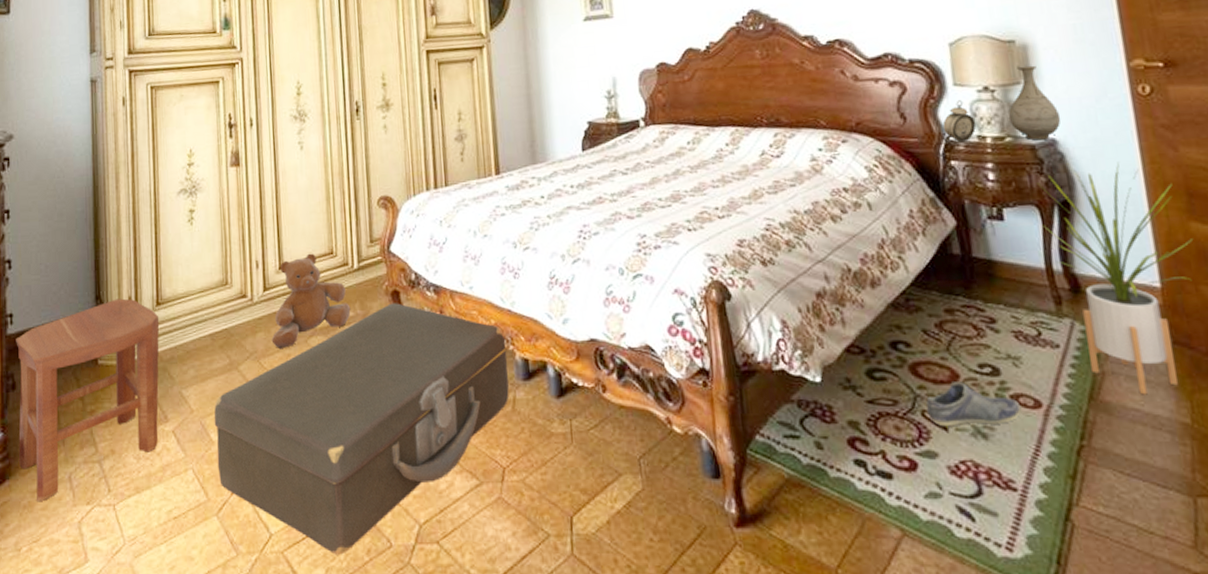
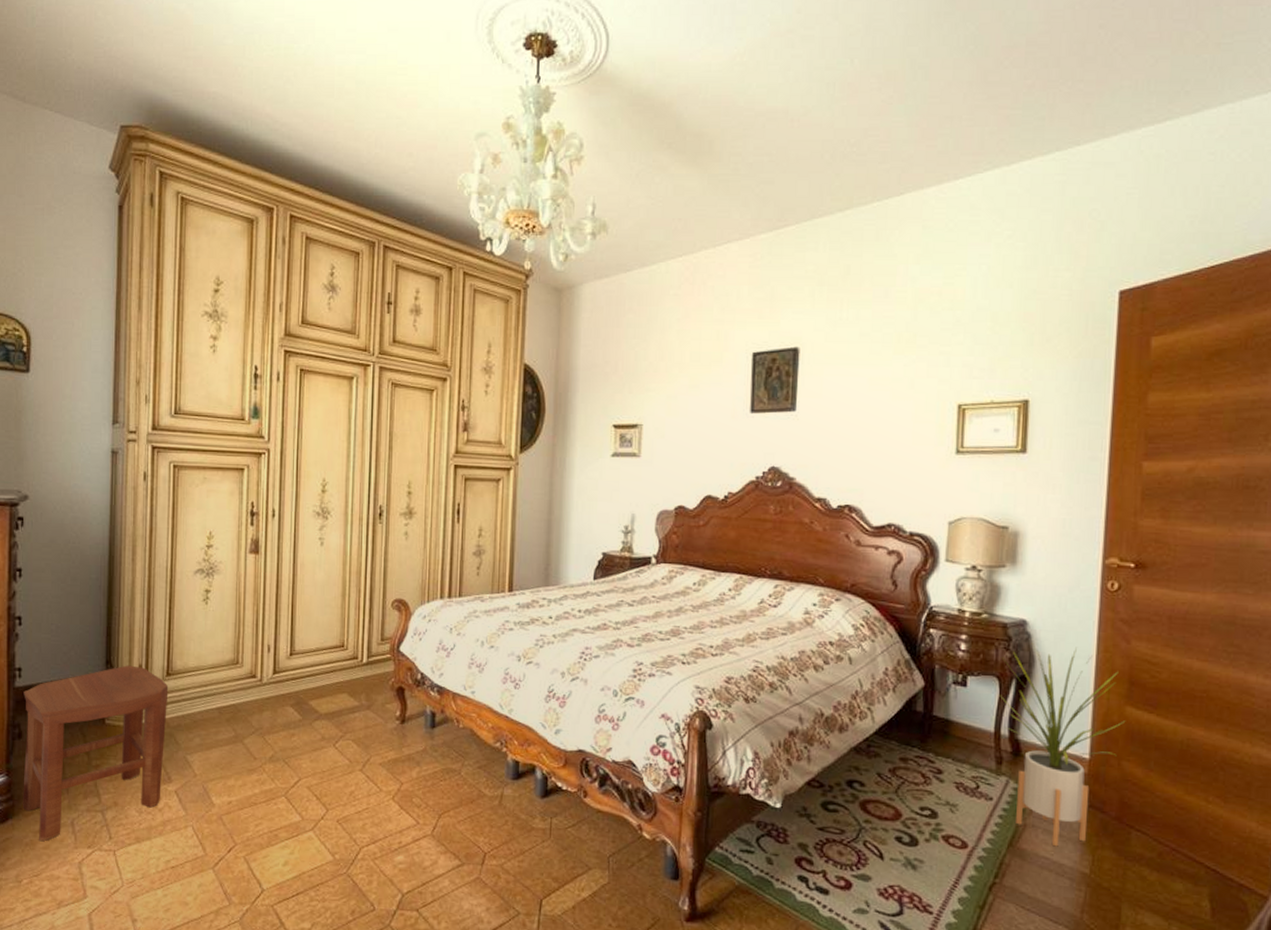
suitcase: present [214,303,510,555] -> none [216,698,500,913]
teddy bear: present [271,253,351,348] -> none [277,644,356,728]
shoe: present [926,381,1022,427] -> none [868,819,950,859]
alarm clock: present [942,100,977,143] -> none [929,575,959,614]
vase: present [1009,65,1061,141] -> none [989,551,1035,620]

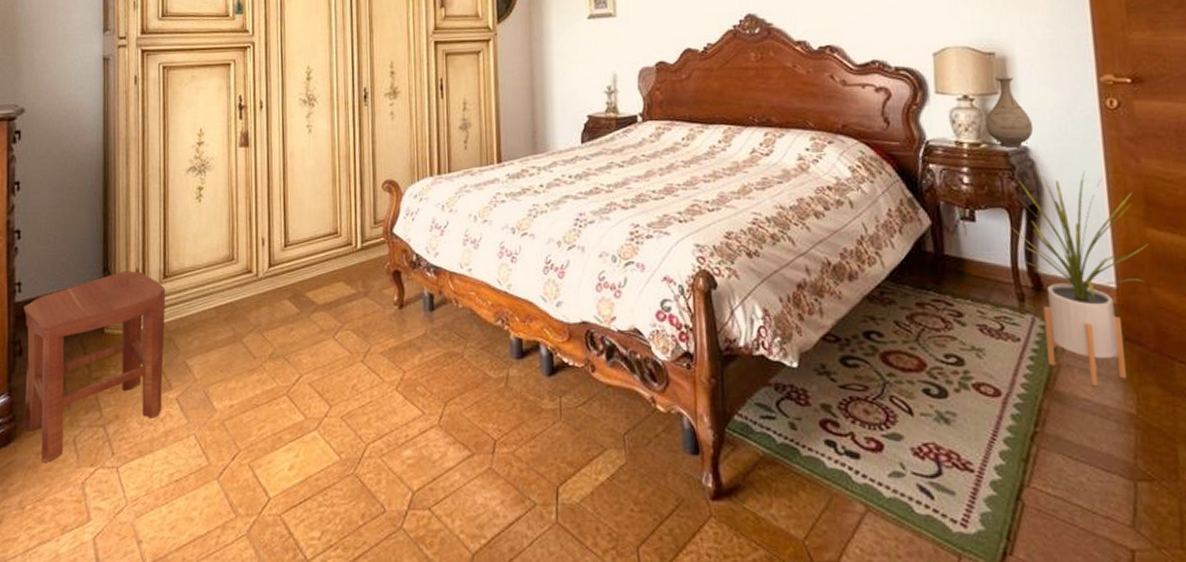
vase: none [989,551,1035,620] -> present [985,77,1034,148]

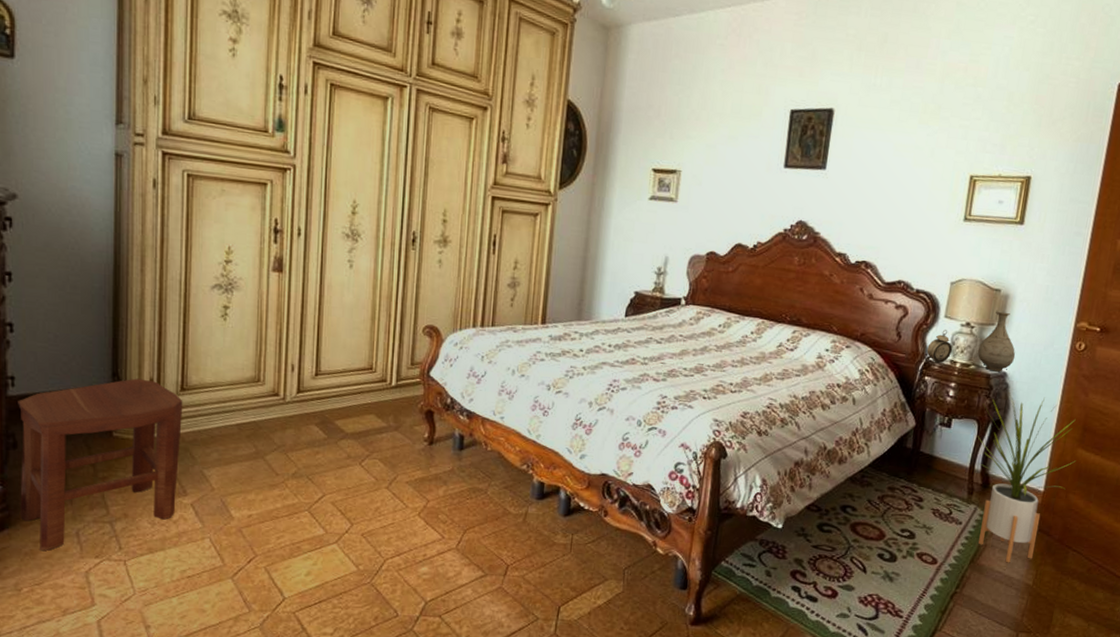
alarm clock: none [923,107,955,148] -> present [926,330,953,364]

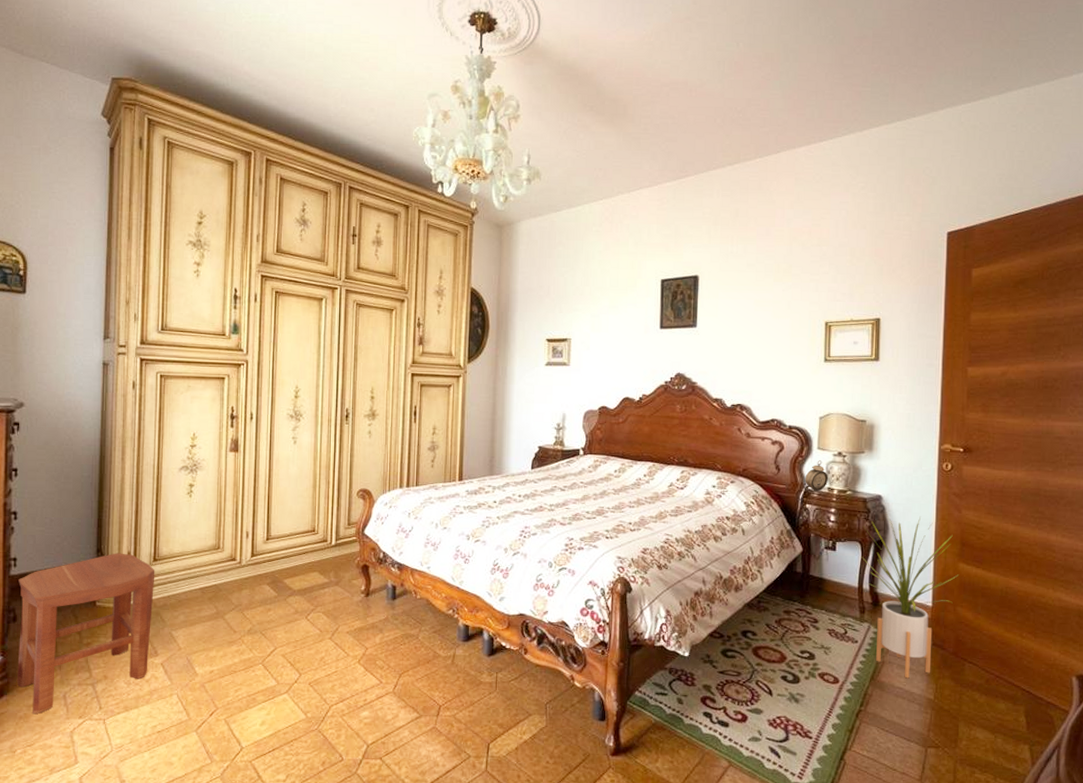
vase: present [978,311,1015,372] -> none [852,440,888,496]

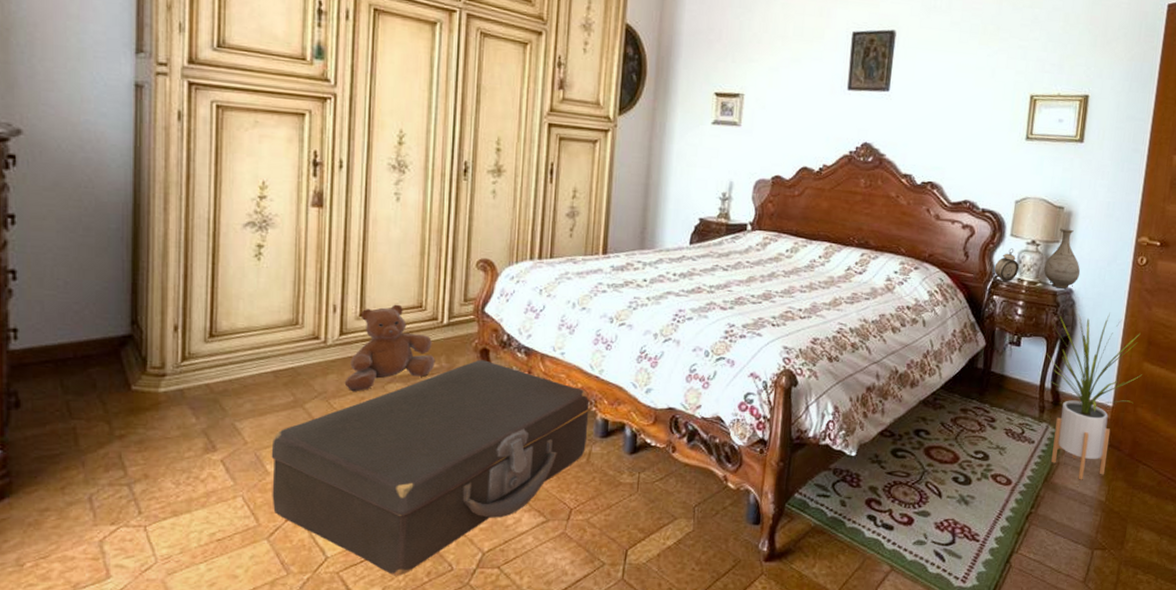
stool: present [17,553,155,715] -> none [21,325,212,521]
suitcase: none [199,575,452,765] -> present [271,360,590,576]
teddy bear: none [255,529,326,604] -> present [344,304,436,391]
vase: none [852,440,888,496] -> present [1044,228,1080,289]

